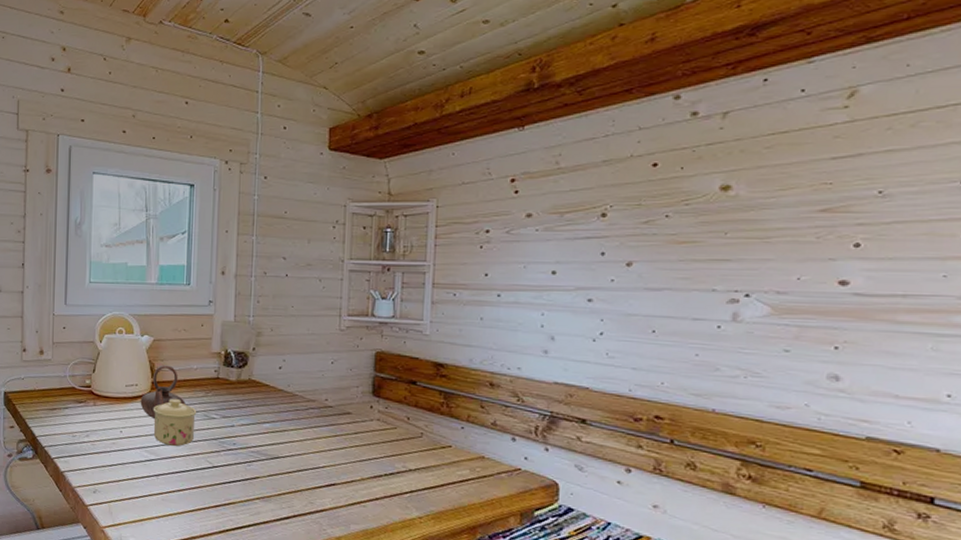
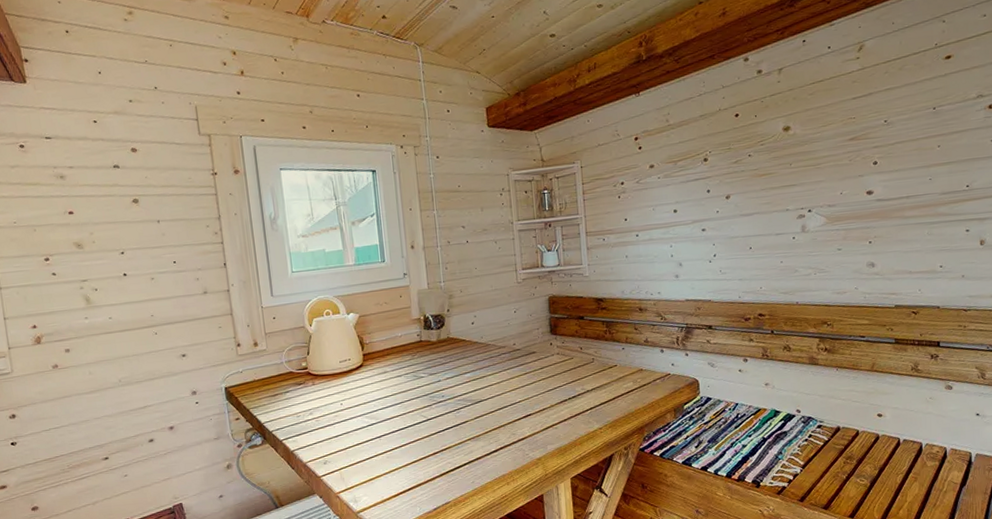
teapot: present [140,365,186,420] -> none [354,337,396,388]
sugar bowl: present [153,398,197,447] -> none [367,365,408,409]

